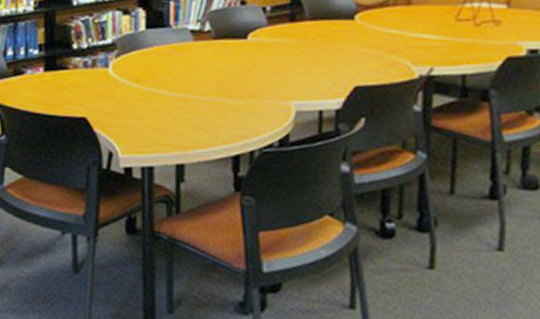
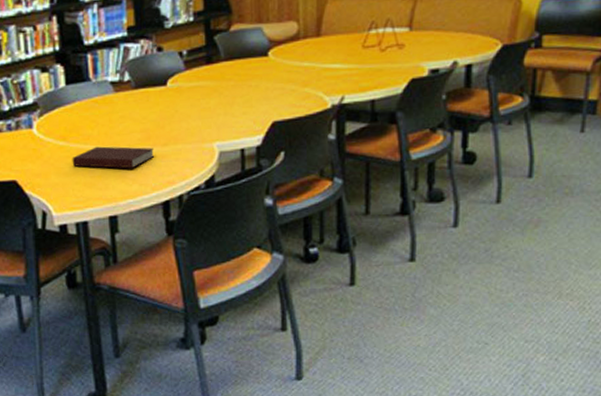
notebook: none [144,92,229,119] -> present [72,146,155,169]

